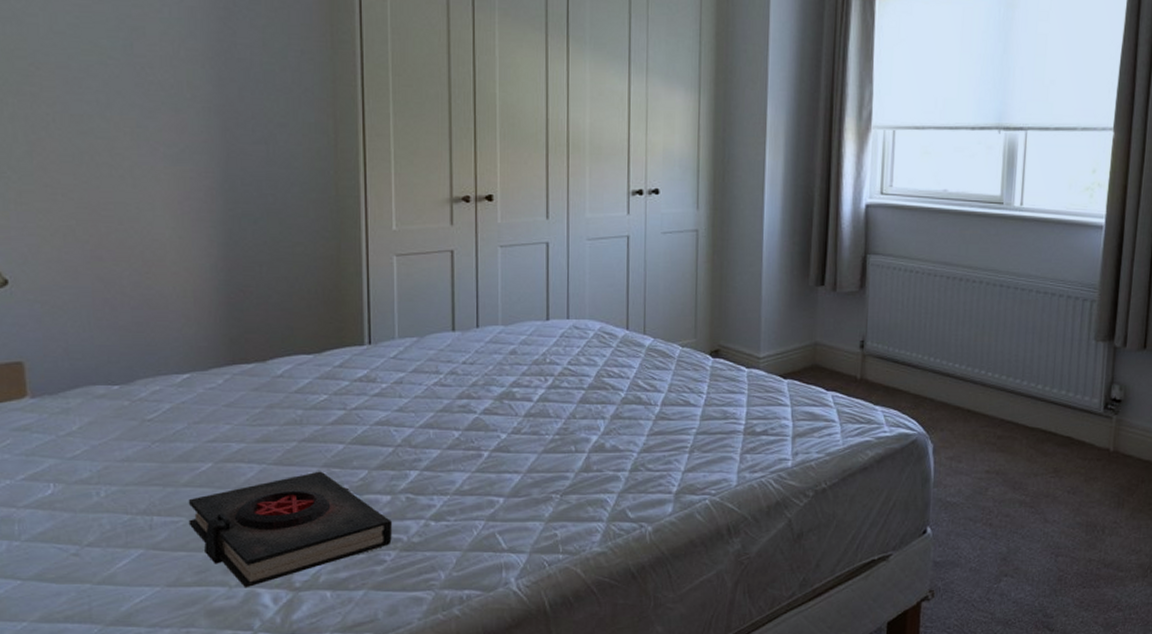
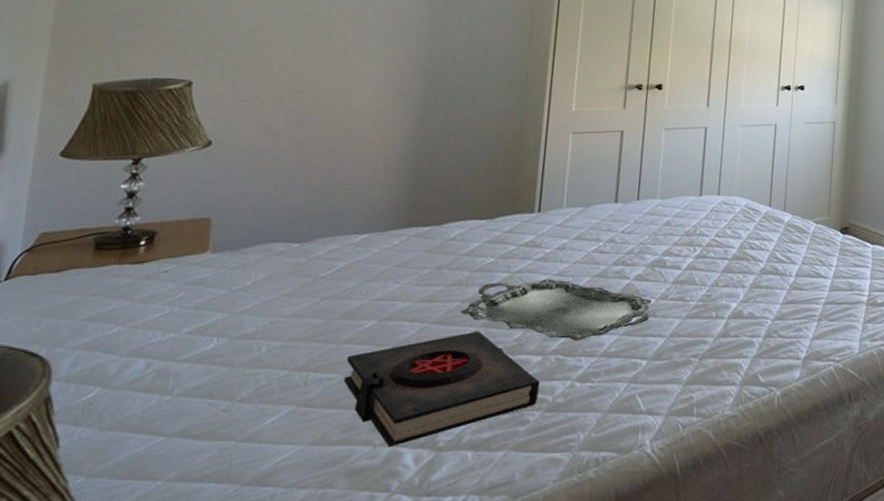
serving tray: none [299,415,503,479] -> present [460,278,652,340]

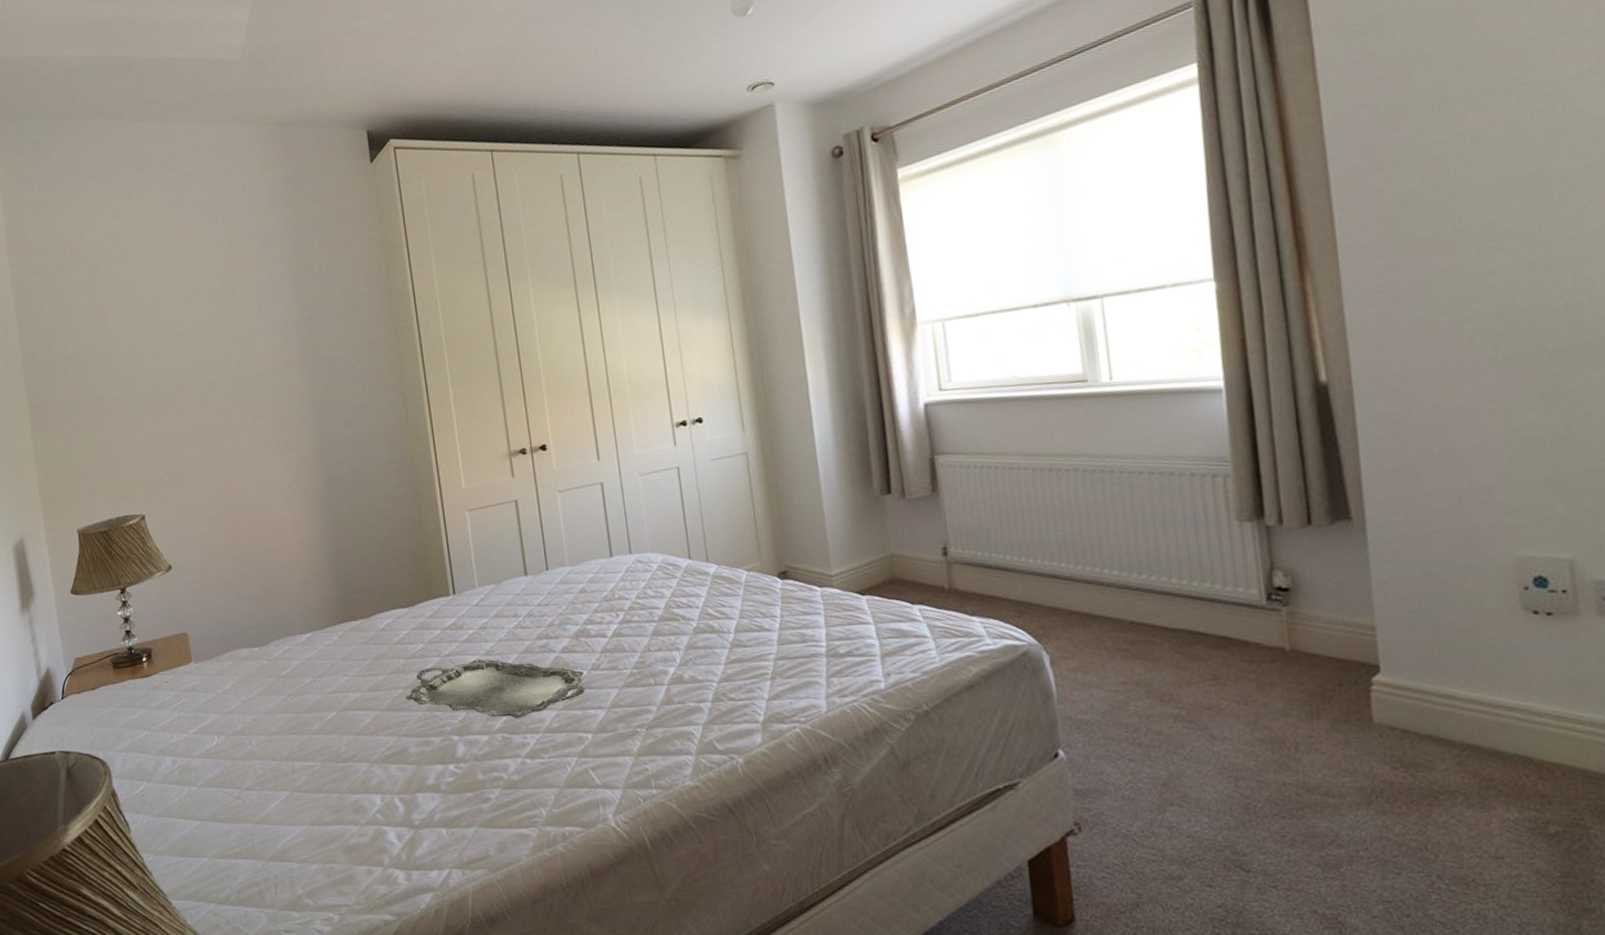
book: present [343,331,541,448] -> none [320,715,494,827]

